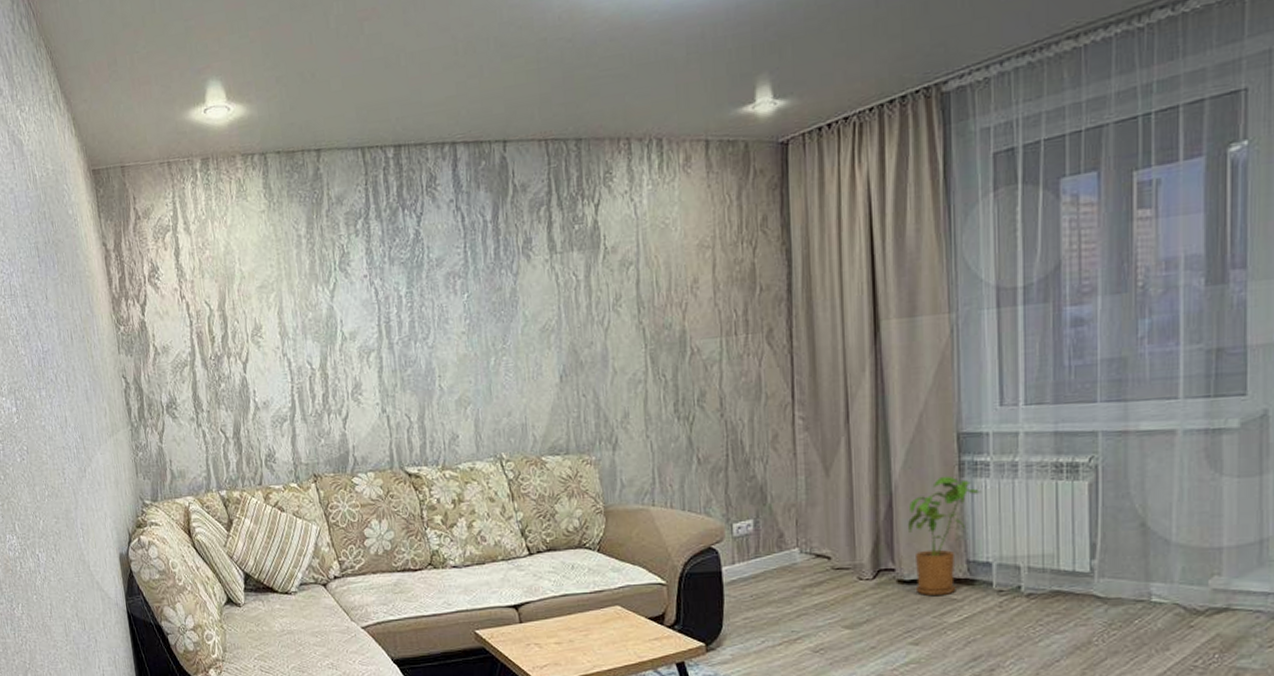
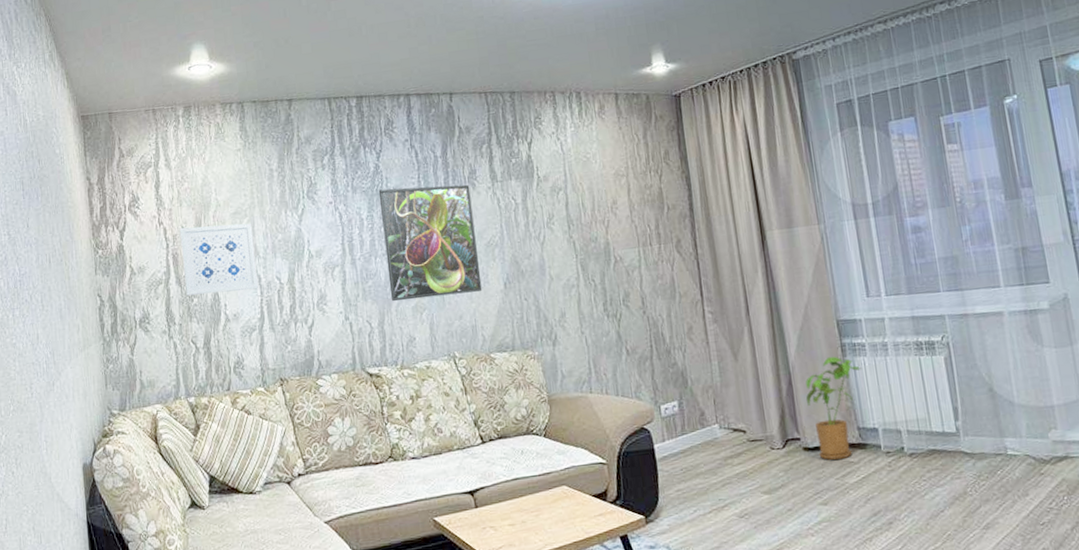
wall art: none [202,298,288,380] -> present [179,223,258,296]
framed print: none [419,256,535,394] -> present [378,184,483,302]

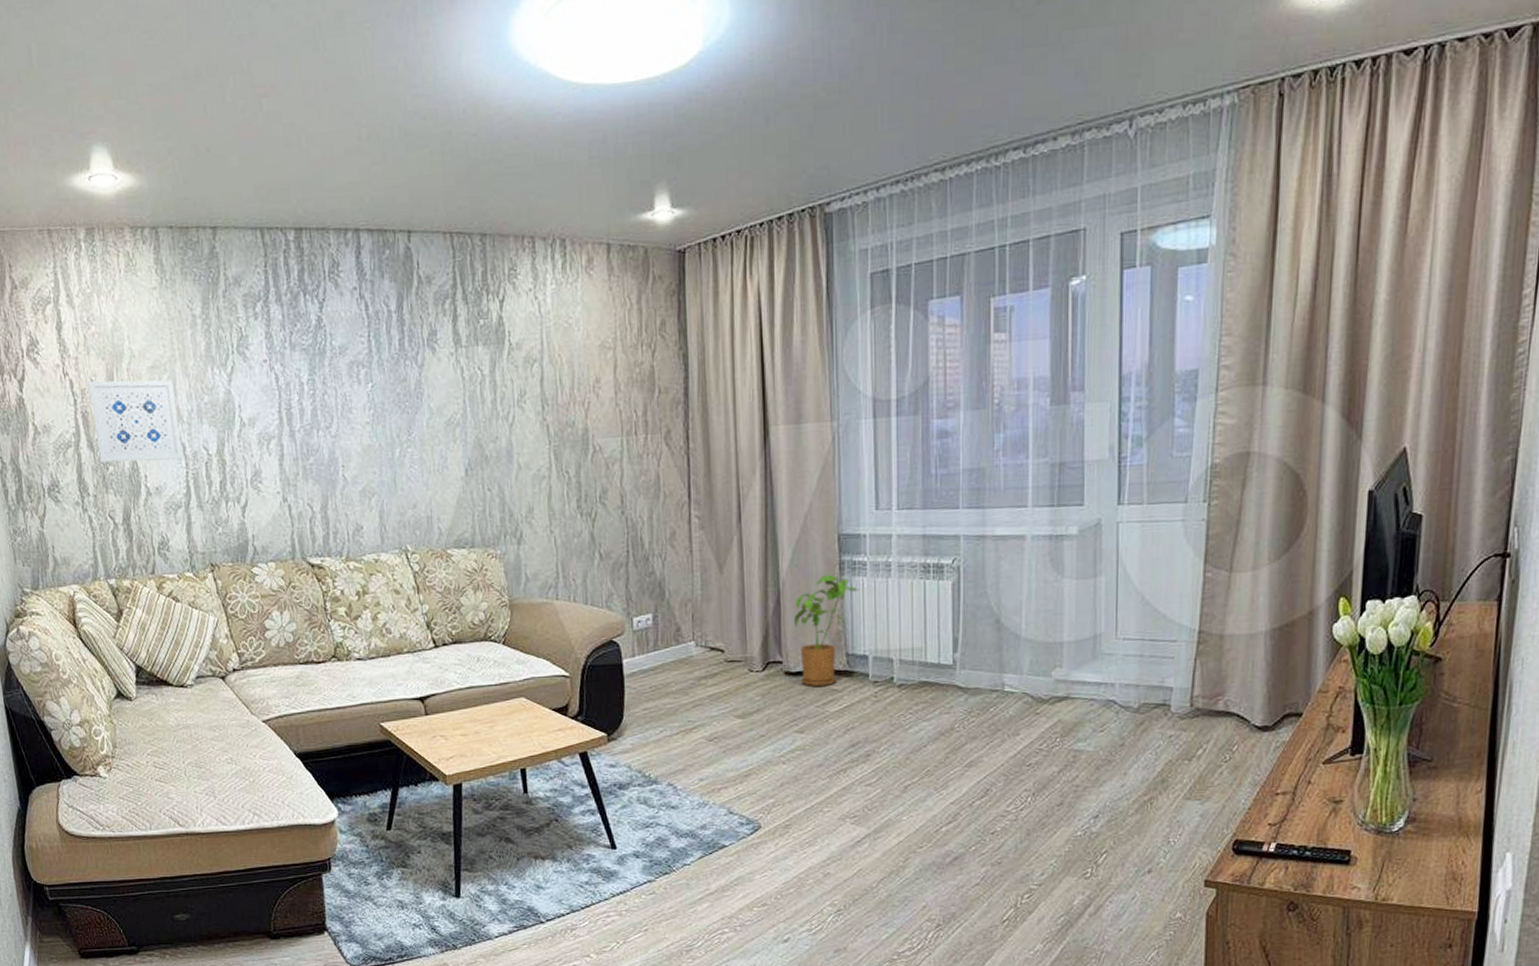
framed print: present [378,184,483,302] -> none [321,347,440,484]

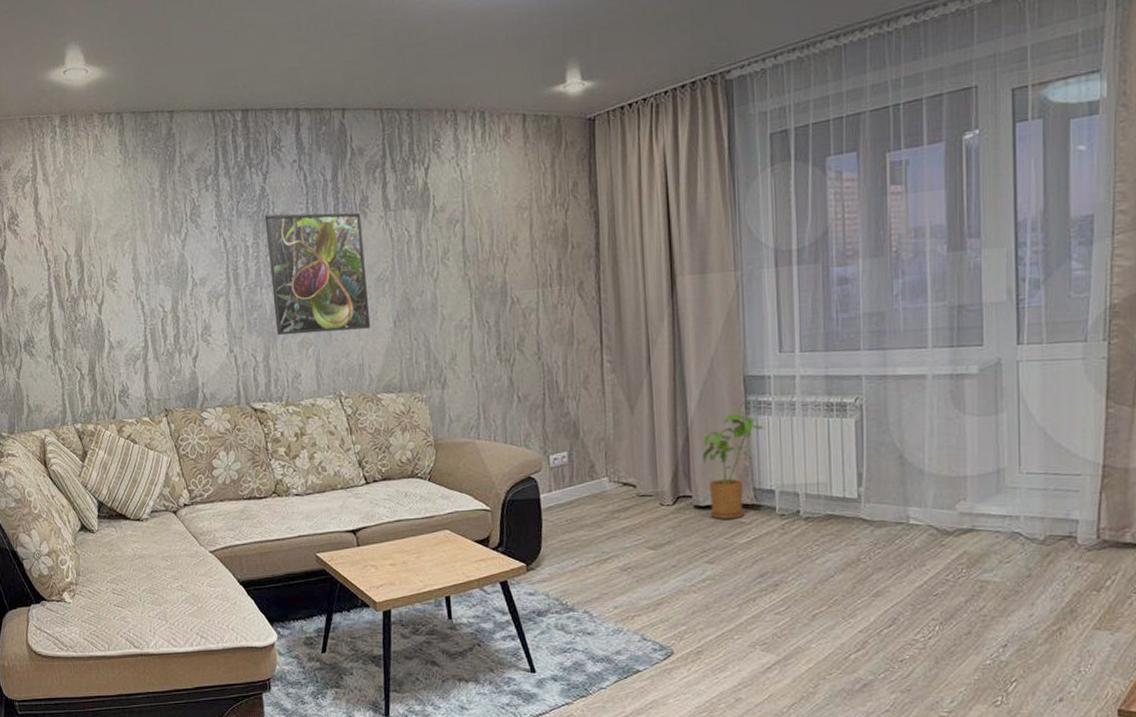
wall art: present [88,379,183,463] -> none [60,246,141,320]
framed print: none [321,347,440,484] -> present [264,212,371,336]

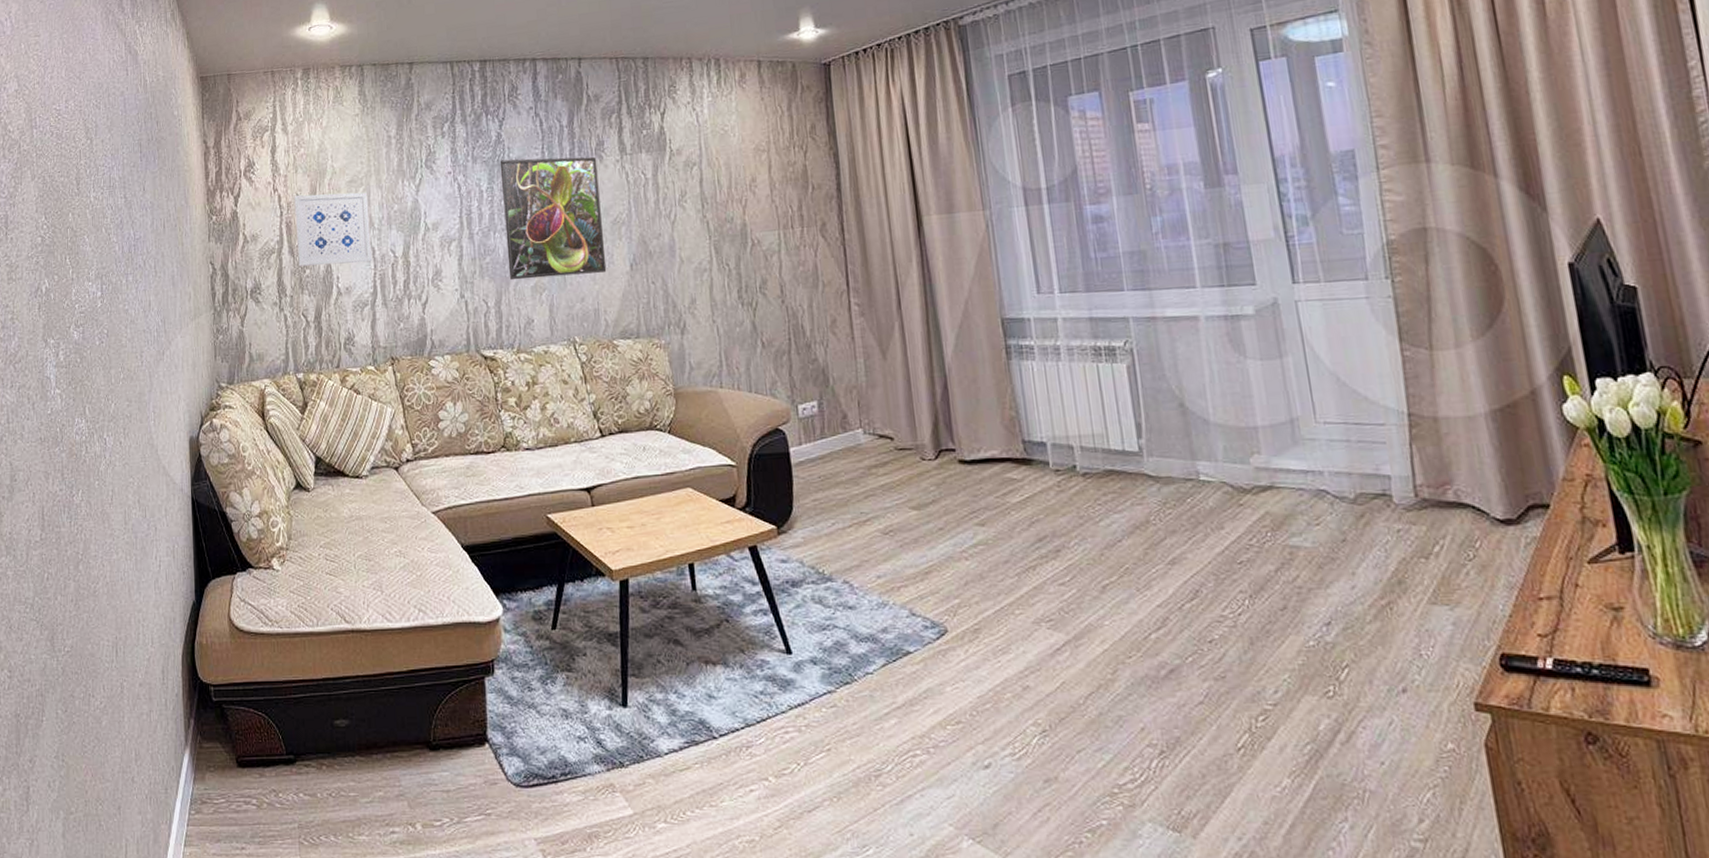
wall art: none [60,246,141,320] -> present [294,192,372,267]
house plant: present [703,413,765,520] -> none [963,358,1029,476]

